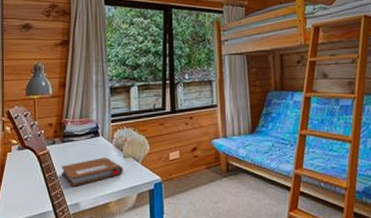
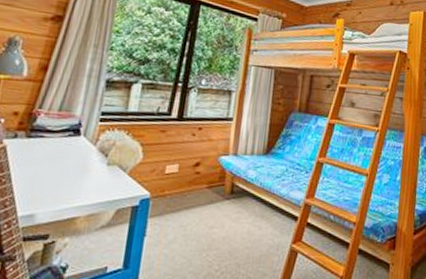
notebook: present [61,157,123,187] -> none [17,161,104,194]

